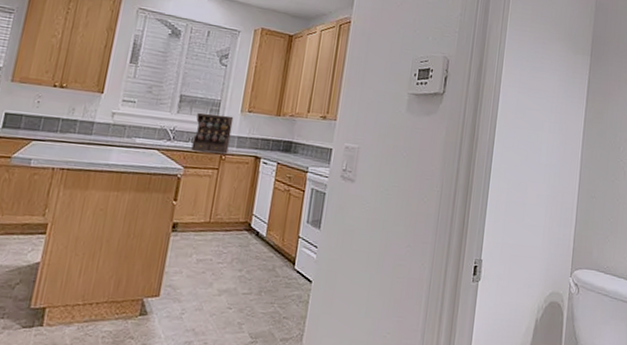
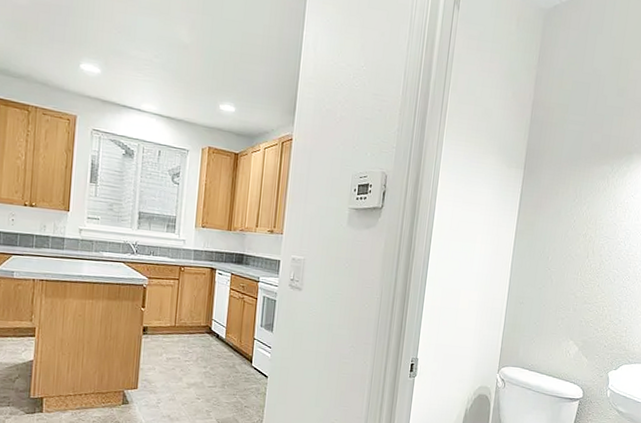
spice rack: present [191,112,234,154] -> none [153,228,189,266]

